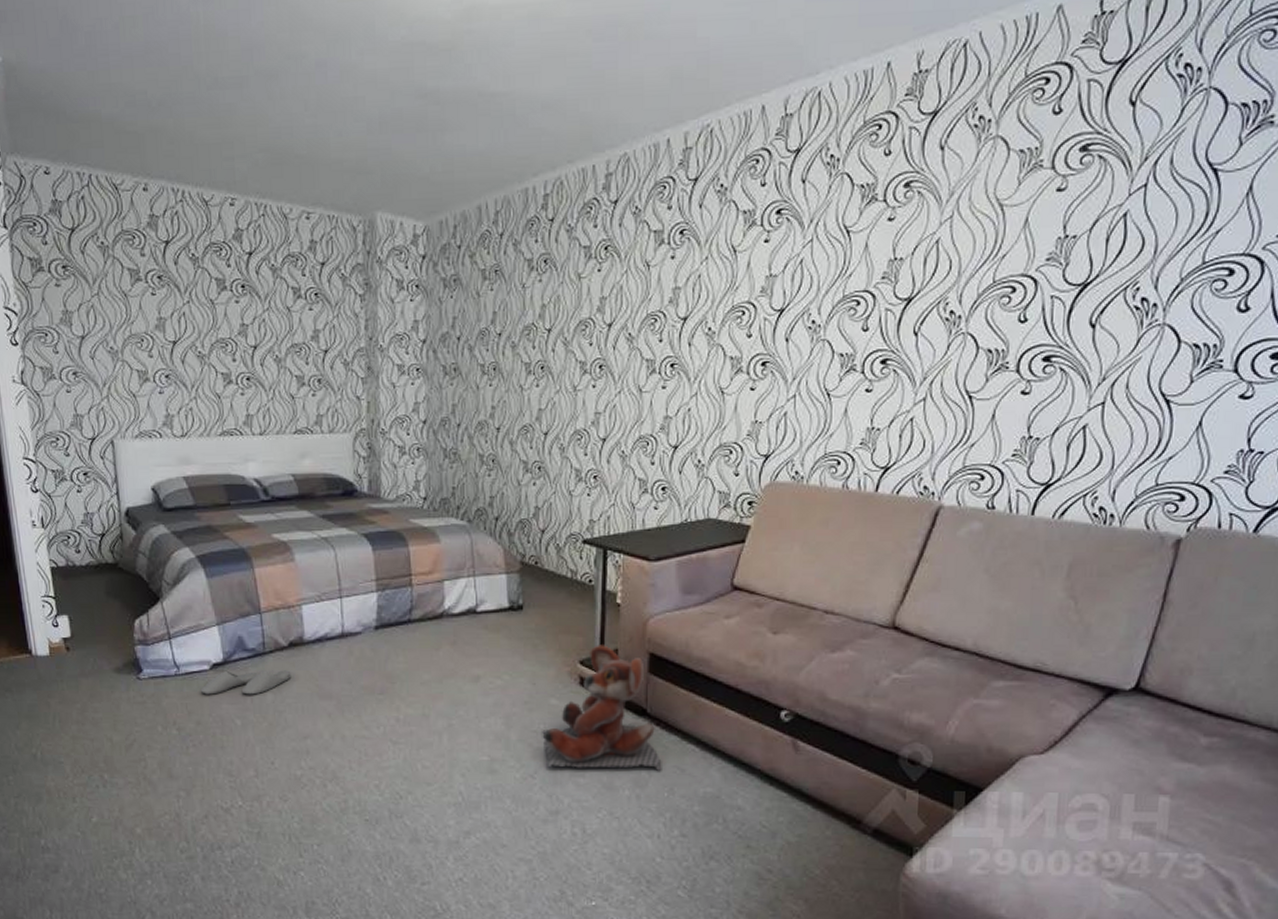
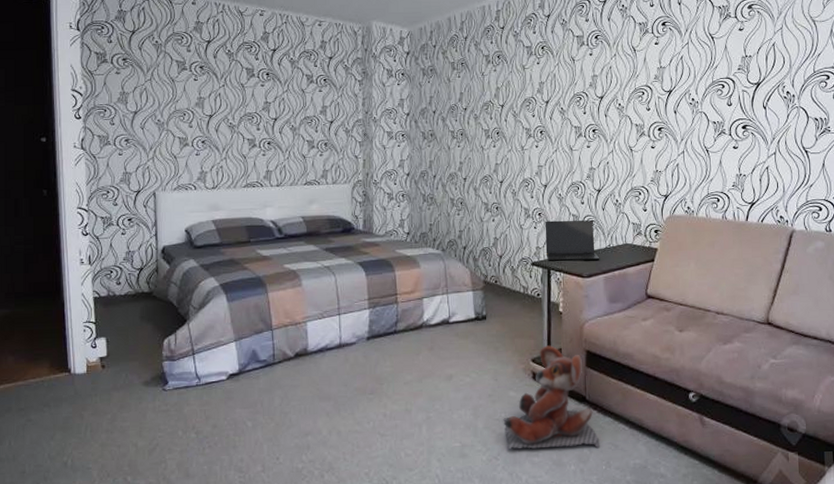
slippers: present [200,670,292,695] -> none [217,377,296,401]
laptop: none [601,485,673,540] -> present [545,220,600,262]

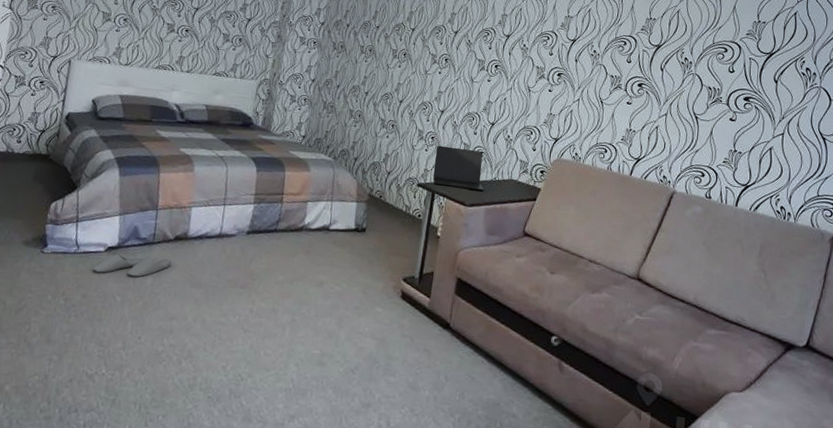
slippers: none [217,377,296,401] -> present [92,253,172,277]
stuffed animal: present [503,345,600,449] -> none [365,267,458,377]

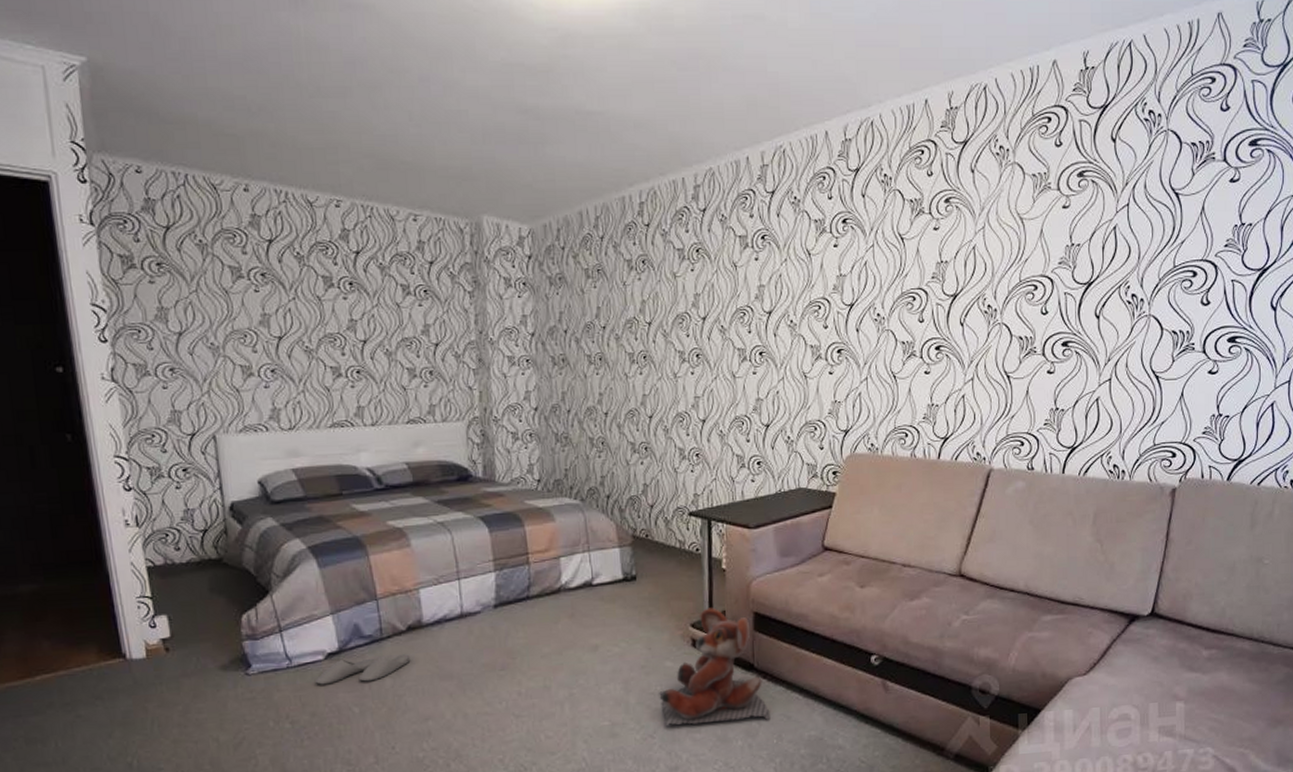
stuffed animal: none [365,267,458,377] -> present [659,607,771,725]
laptop: present [432,145,484,192] -> none [703,461,769,512]

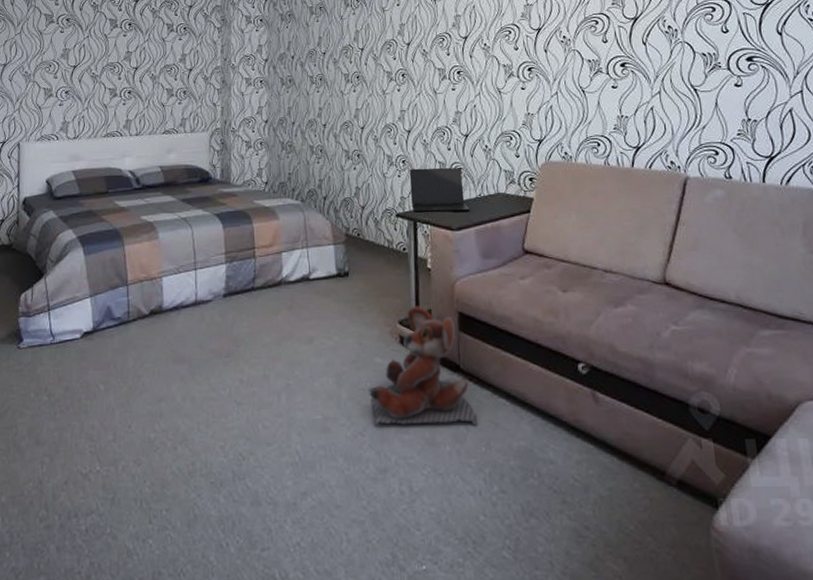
slippers: present [314,654,411,685] -> none [71,337,151,362]
laptop: none [703,461,769,512] -> present [409,167,470,214]

